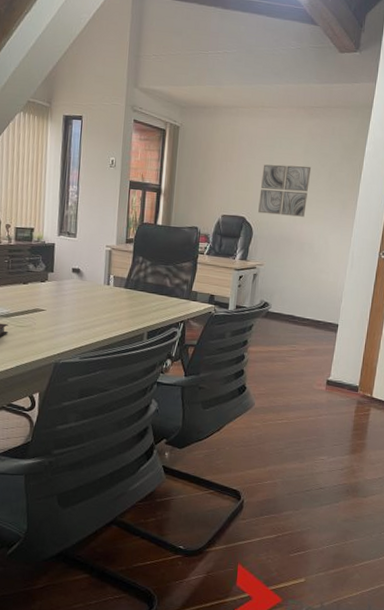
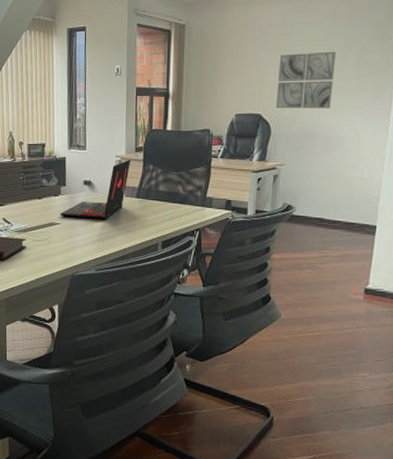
laptop: none [45,250,122,309] -> present [59,159,132,220]

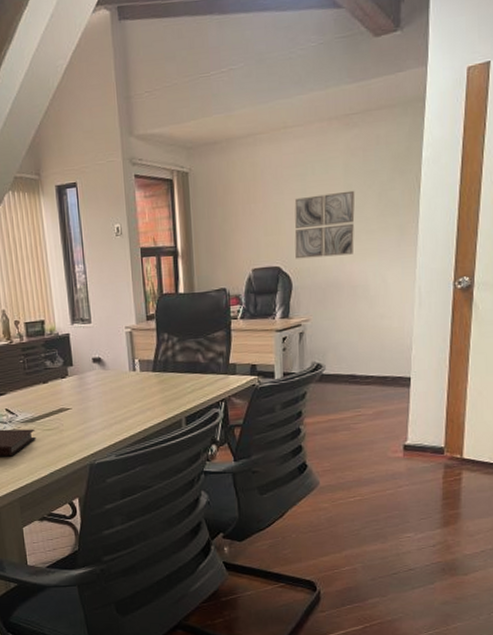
laptop: present [59,159,132,220] -> none [69,329,143,401]

